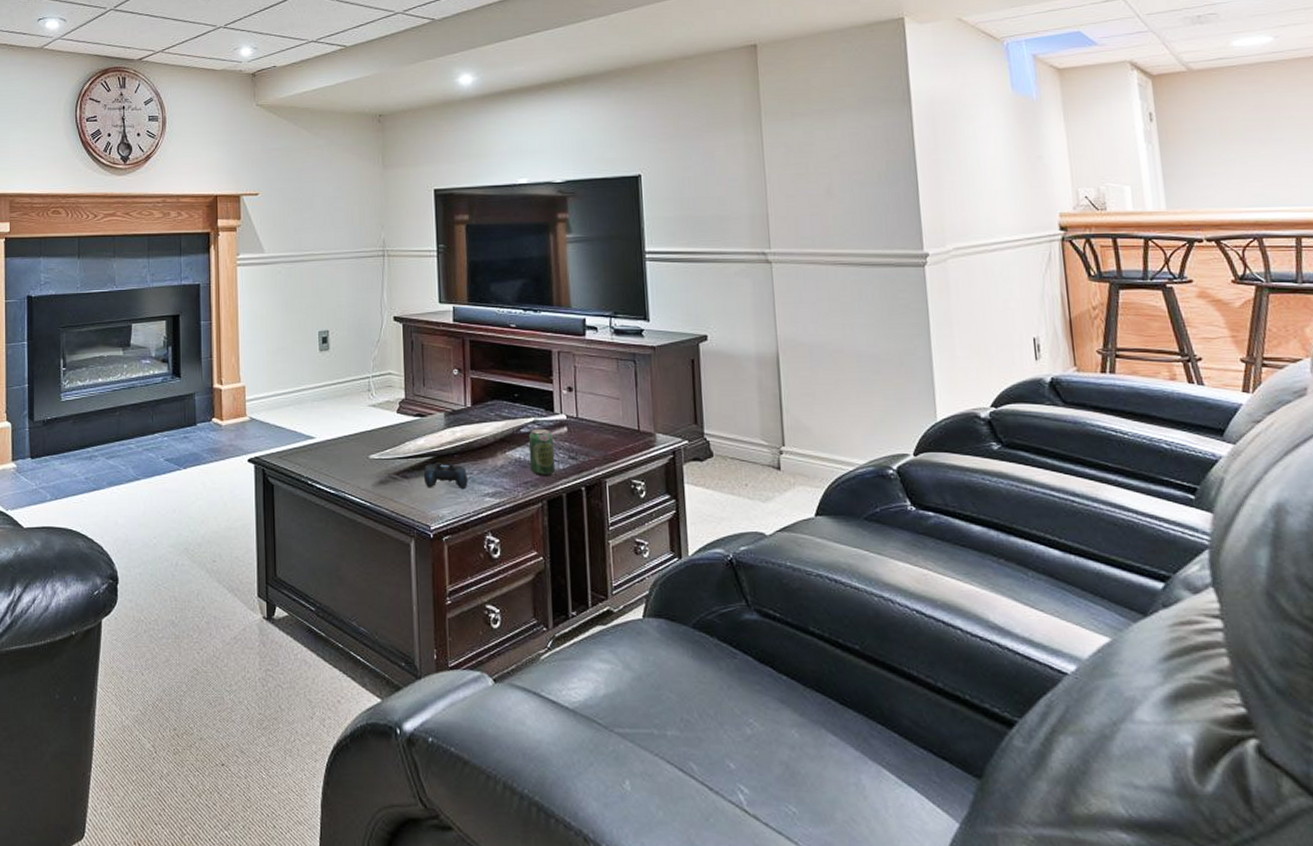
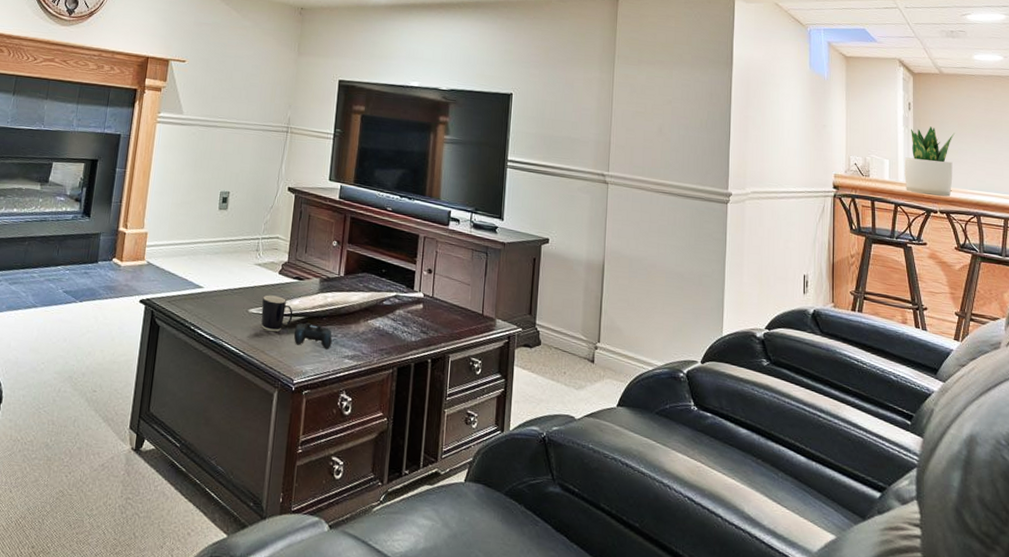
mug: none [382,437,420,477] -> present [261,294,293,332]
beverage can: present [529,428,555,477] -> none [386,302,411,347]
planter: none [1151,137,1220,221] -> present [904,126,955,197]

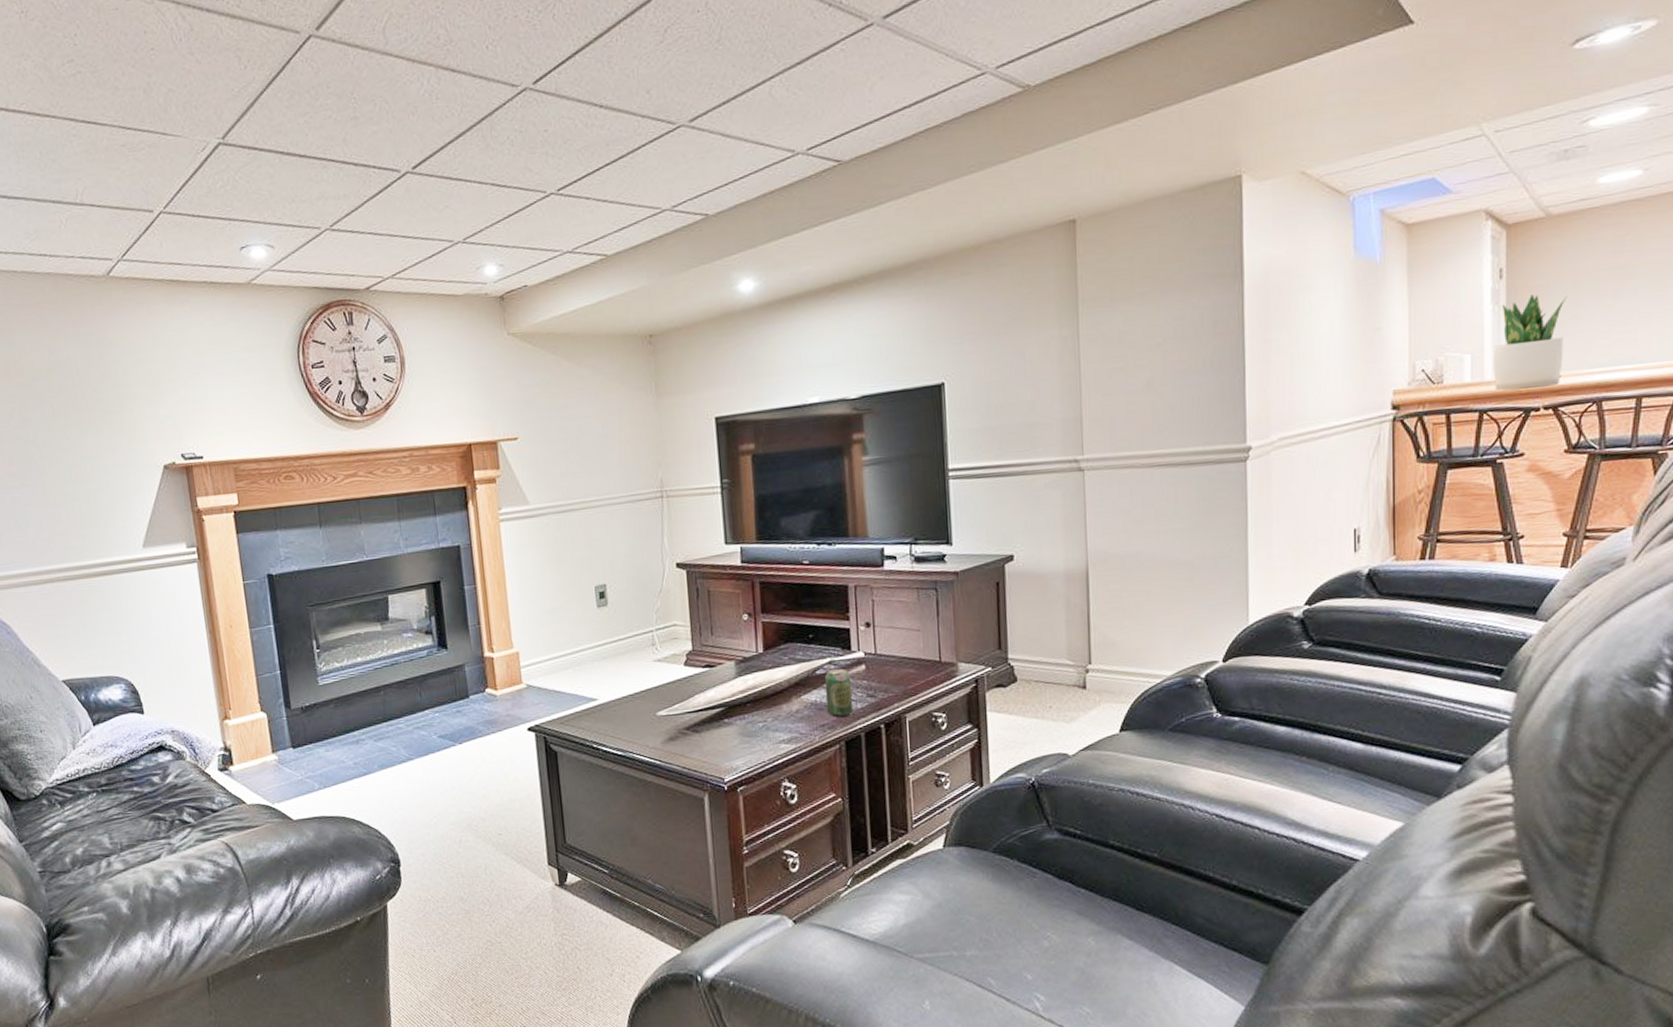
mug: present [261,294,293,332] -> none [669,690,710,732]
control: present [294,323,332,350] -> none [715,712,762,740]
beverage can: none [386,302,411,347] -> present [825,668,853,718]

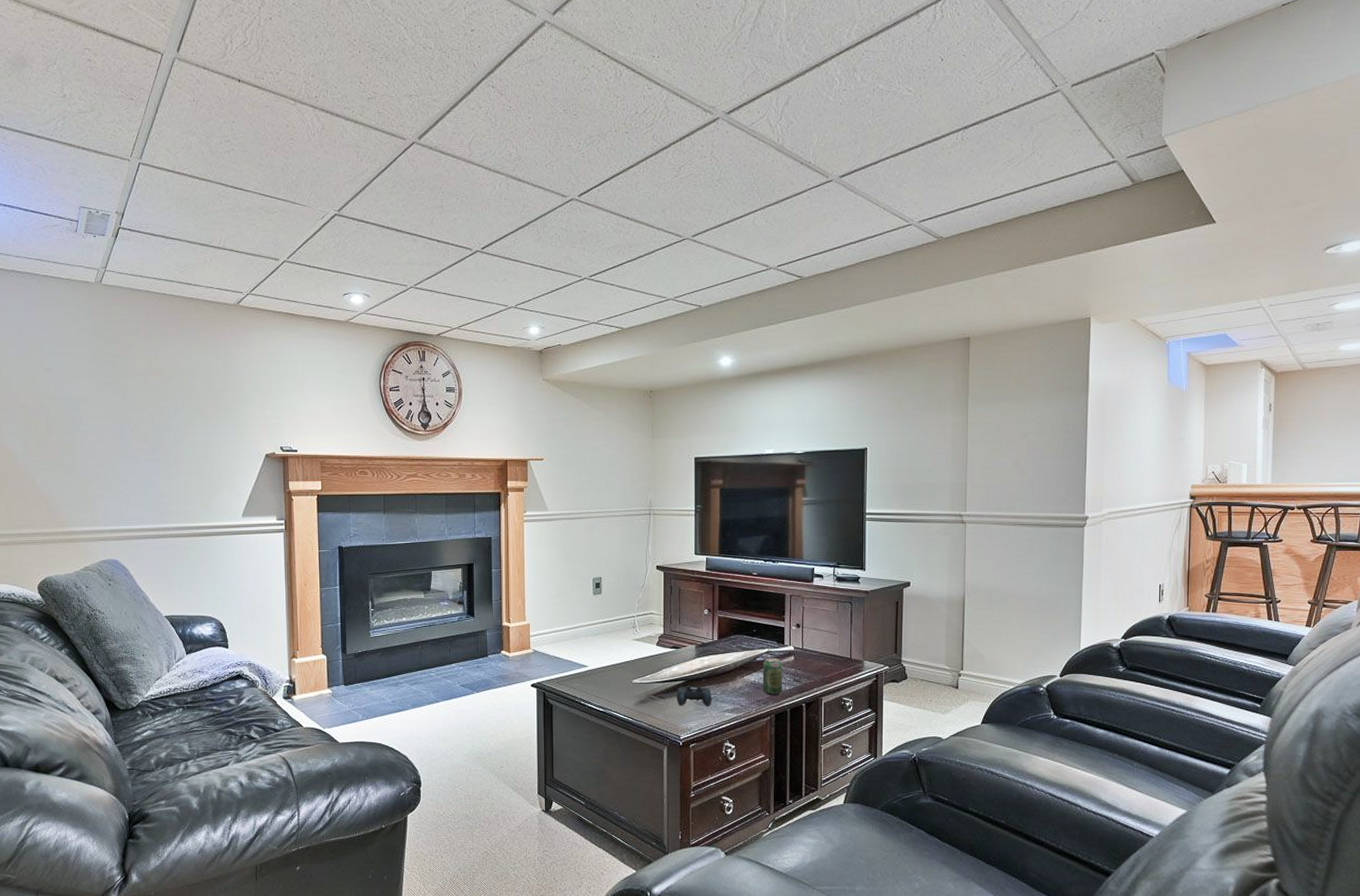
control: none [715,712,762,740] -> present [677,686,712,707]
planter: present [1493,294,1567,391] -> none [1262,425,1316,492]

